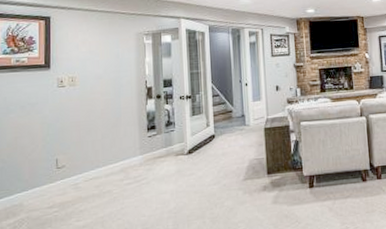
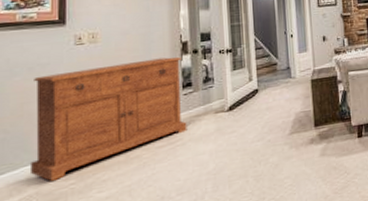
sideboard: none [22,101,151,208] -> present [29,57,187,181]

